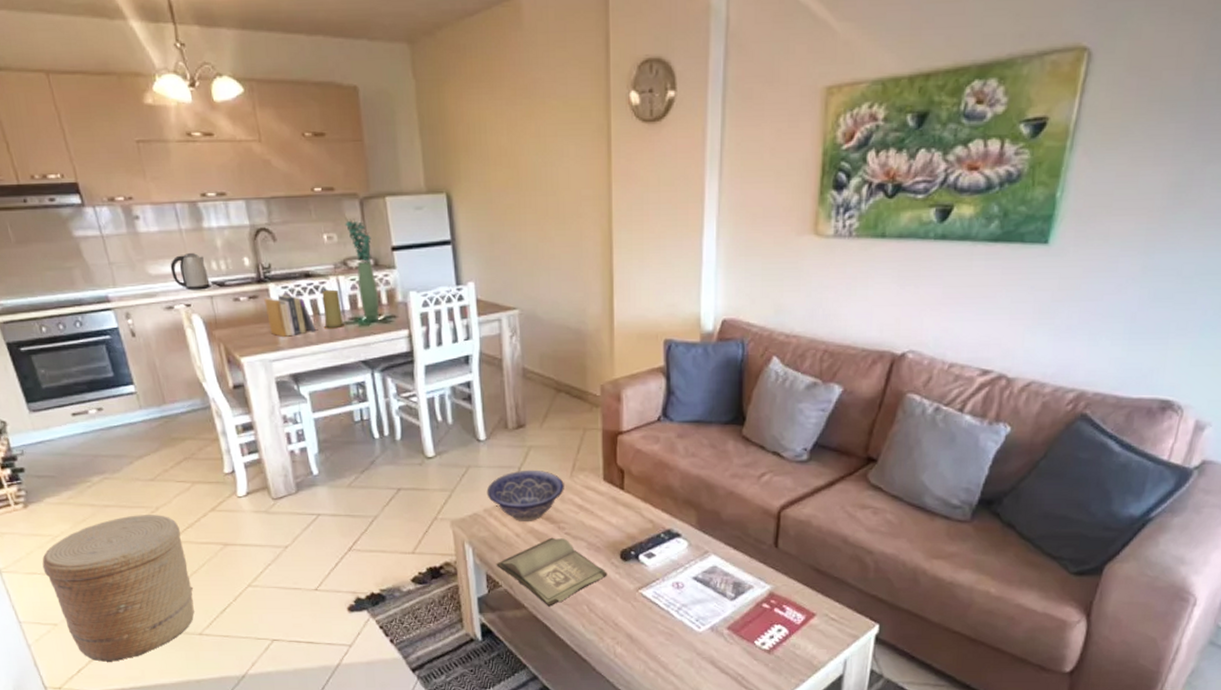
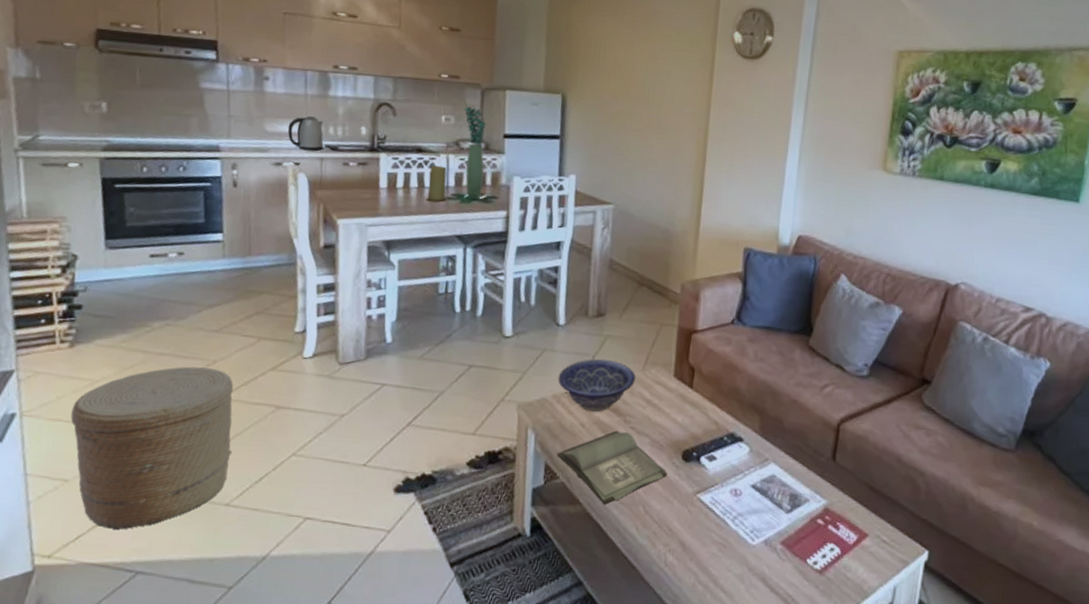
books: present [264,295,316,338] -> none [372,165,418,205]

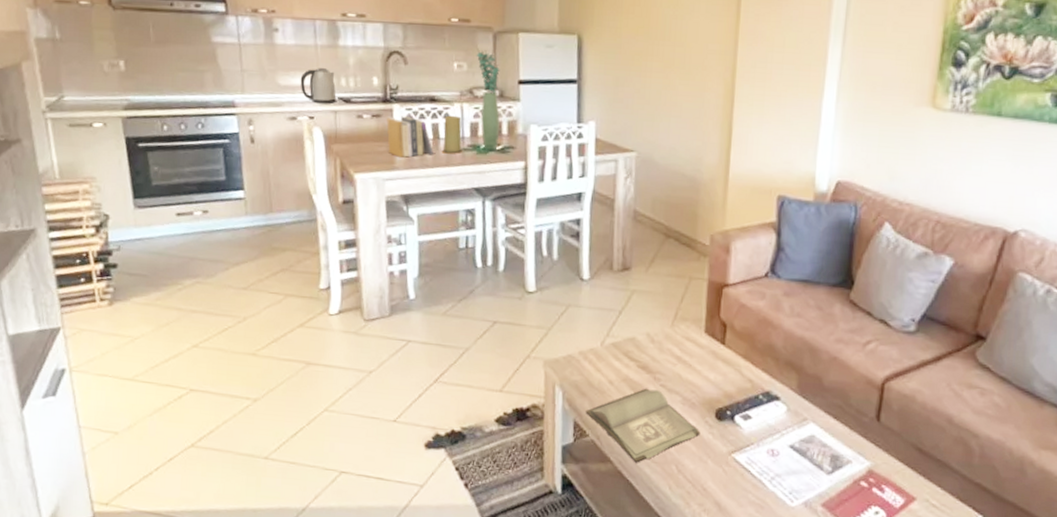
basket: present [70,366,234,530] -> none [115,323,268,481]
books: none [372,165,418,205] -> present [387,116,433,158]
decorative bowl: present [558,359,636,412] -> none [584,314,664,369]

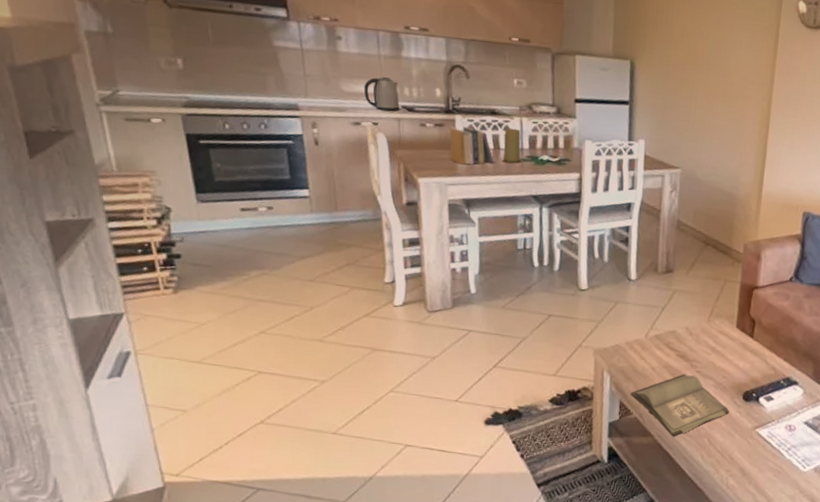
vase: present [476,48,500,152] -> none [535,67,558,163]

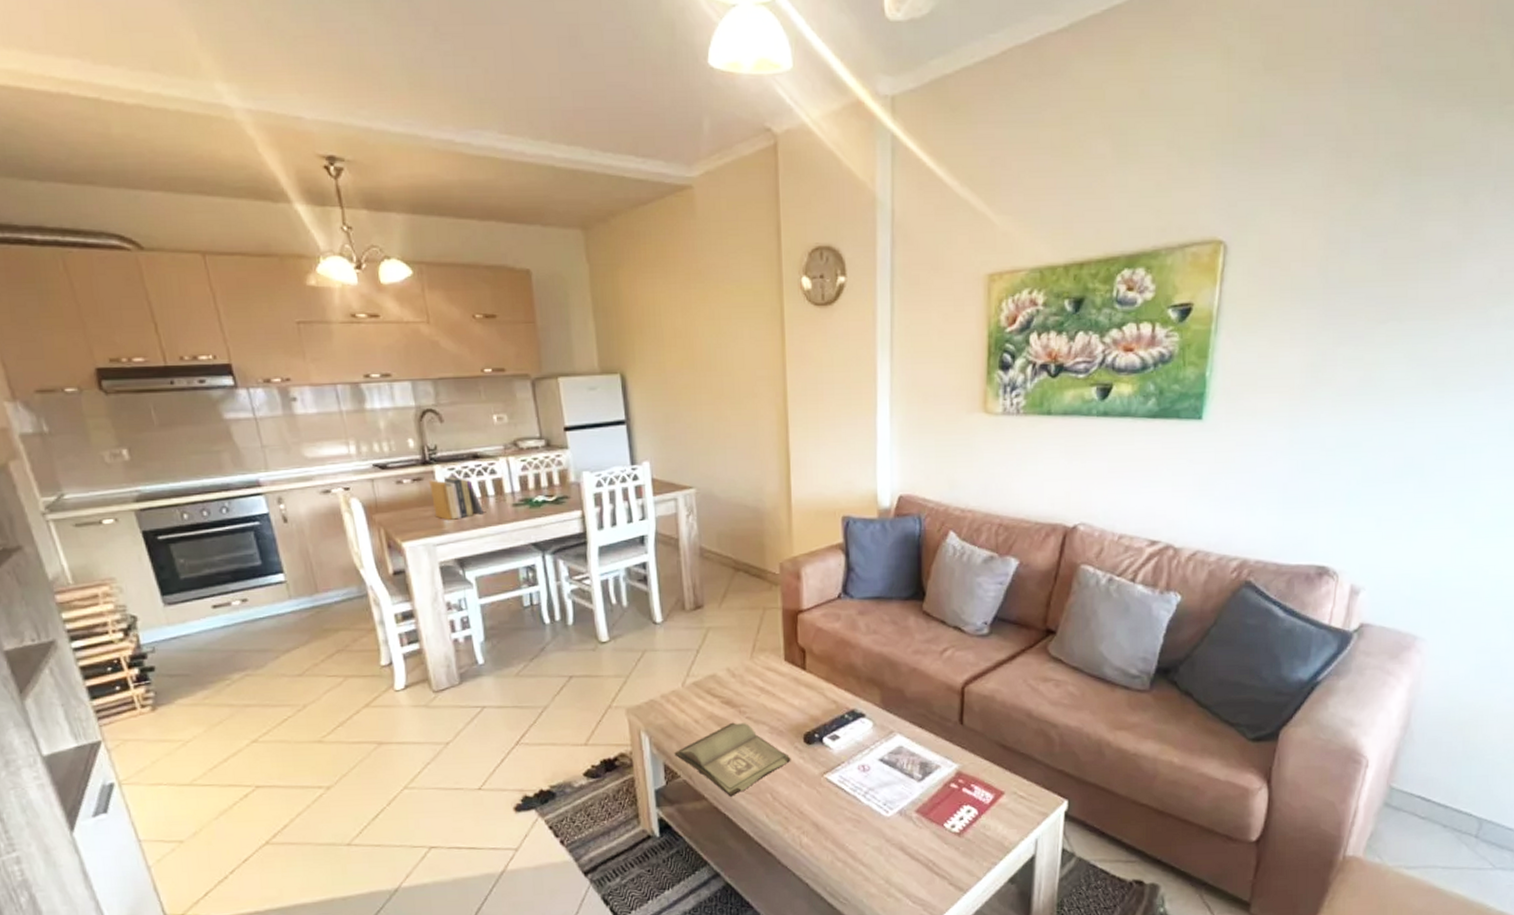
kettle: present [363,77,400,112] -> none [328,435,371,474]
candle: present [501,128,522,164] -> none [490,470,515,511]

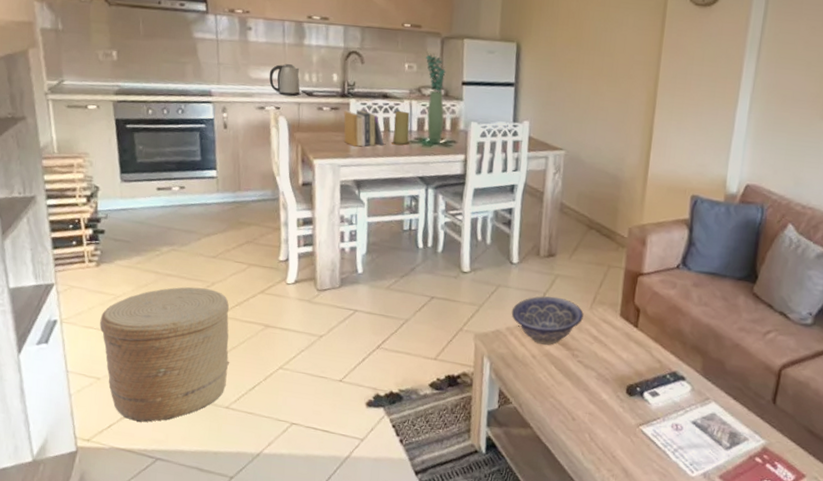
basket: none [169,713,343,883] -> present [99,286,230,423]
kettle: none [328,435,371,474] -> present [269,64,301,96]
candle: none [490,470,515,511] -> present [391,110,411,146]
vase: none [515,398,551,504] -> present [425,52,446,145]
decorative bowl: none [663,652,745,707] -> present [511,296,584,345]
hardback book: present [674,722,791,797] -> none [510,363,612,430]

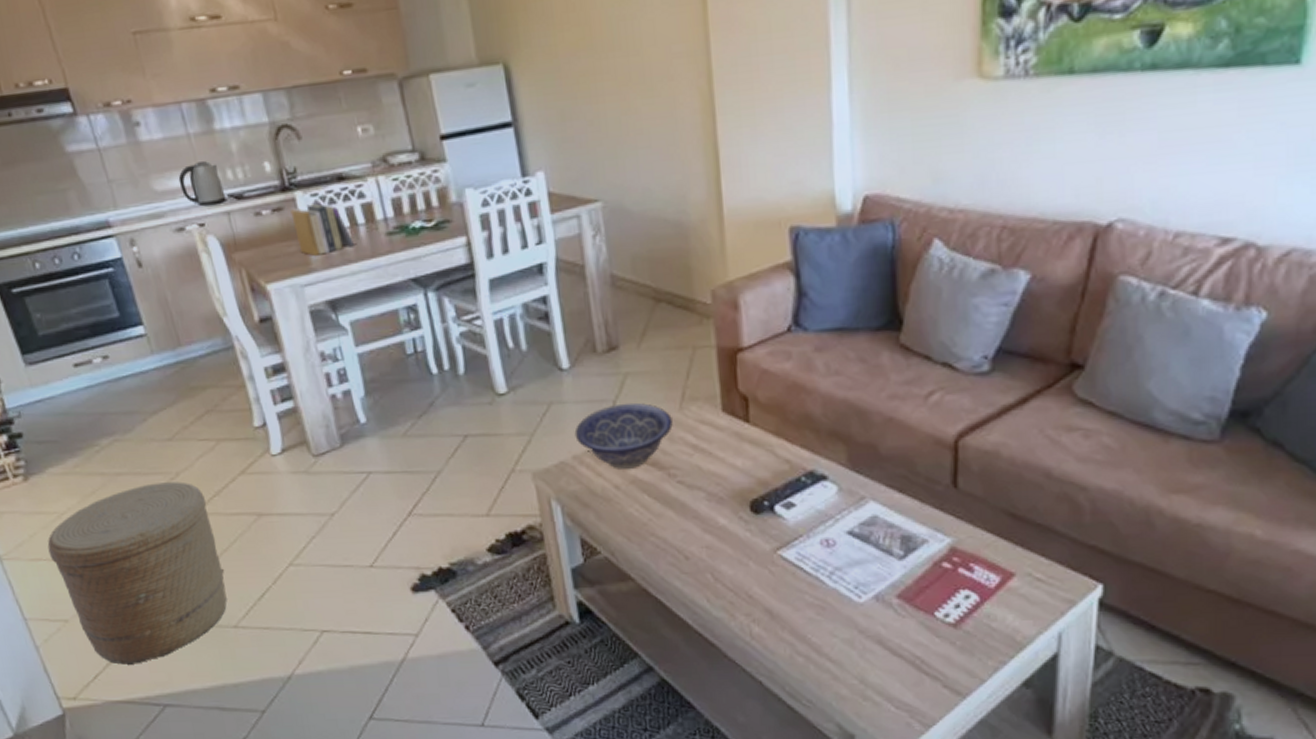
candle: present [391,110,411,146] -> none [359,193,390,243]
vase: present [425,52,446,145] -> none [381,102,430,231]

